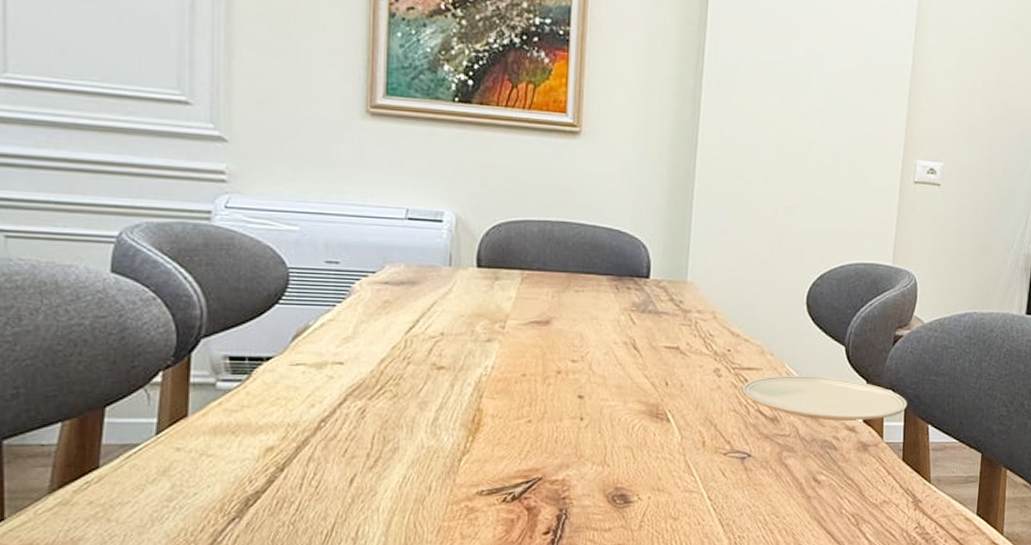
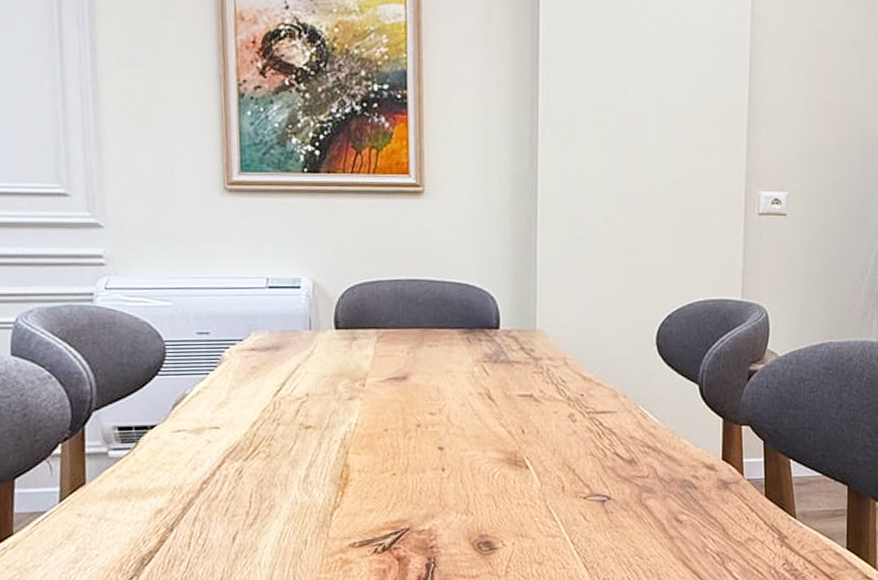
plate: present [742,374,907,421] -> none [597,415,766,460]

